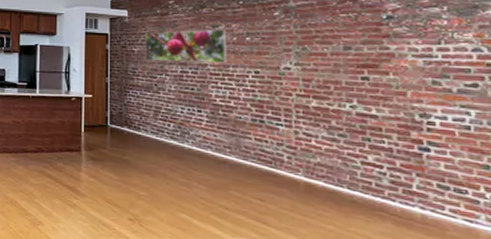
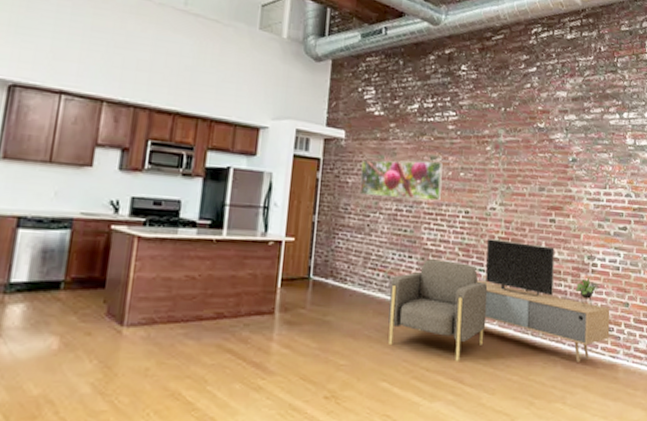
armchair: none [182,113,289,206] -> present [388,259,488,362]
media console: none [273,96,462,222] -> present [476,239,610,362]

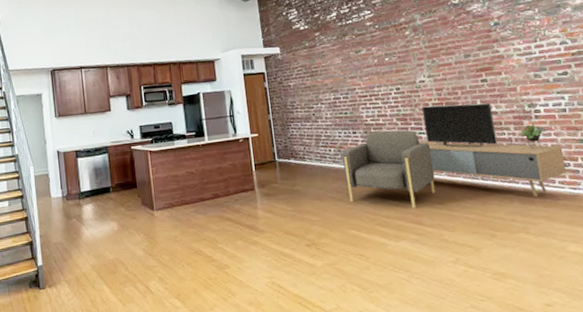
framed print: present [359,160,443,201] -> none [298,53,372,92]

